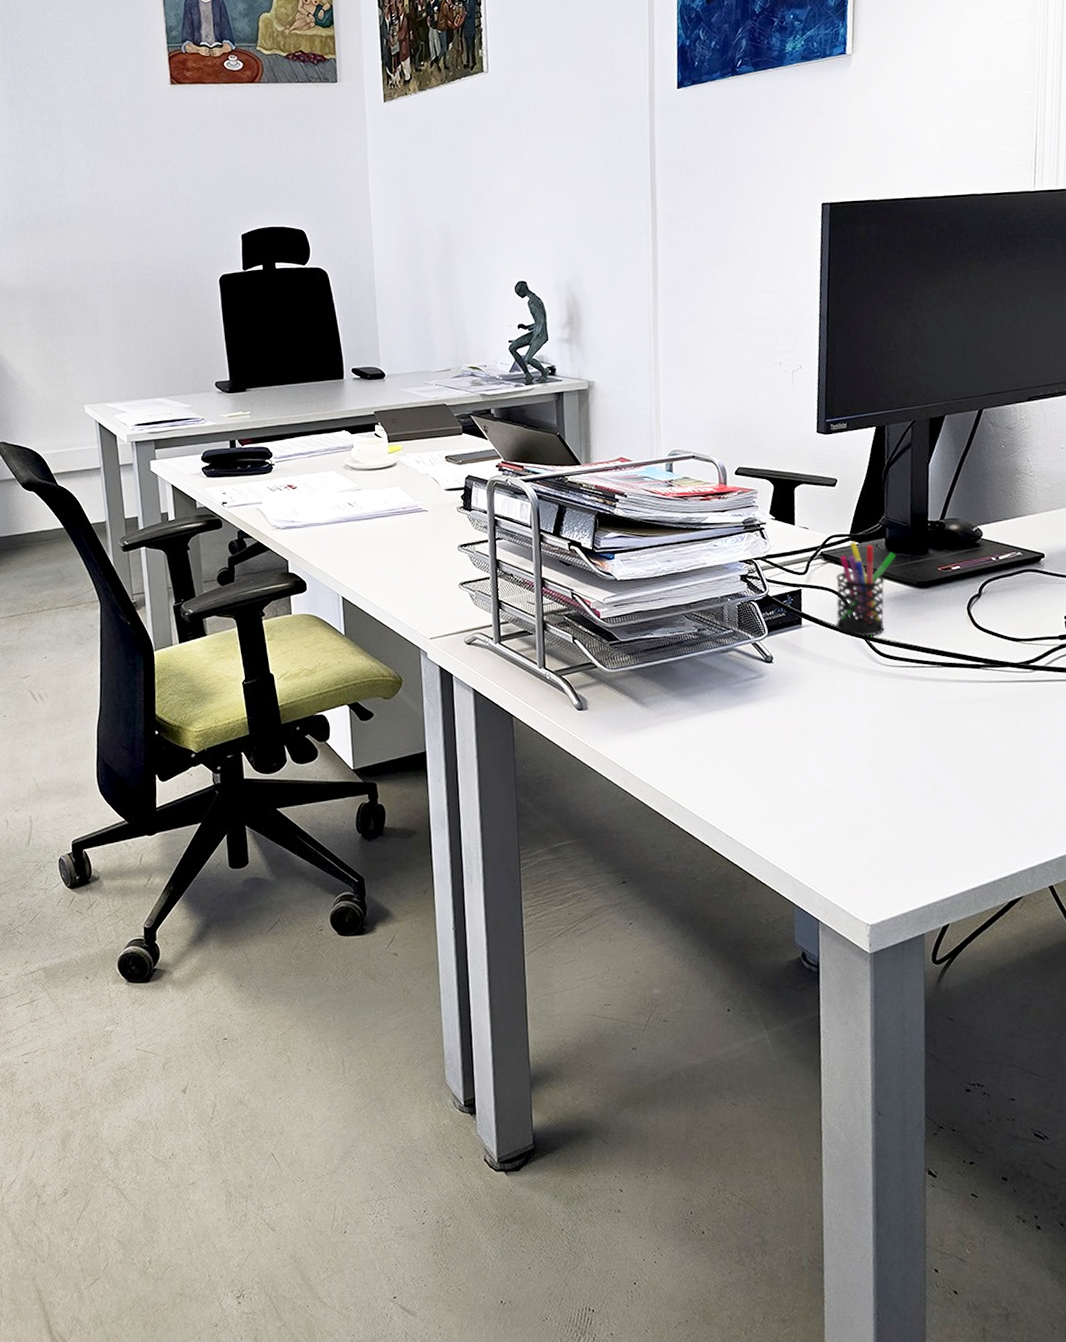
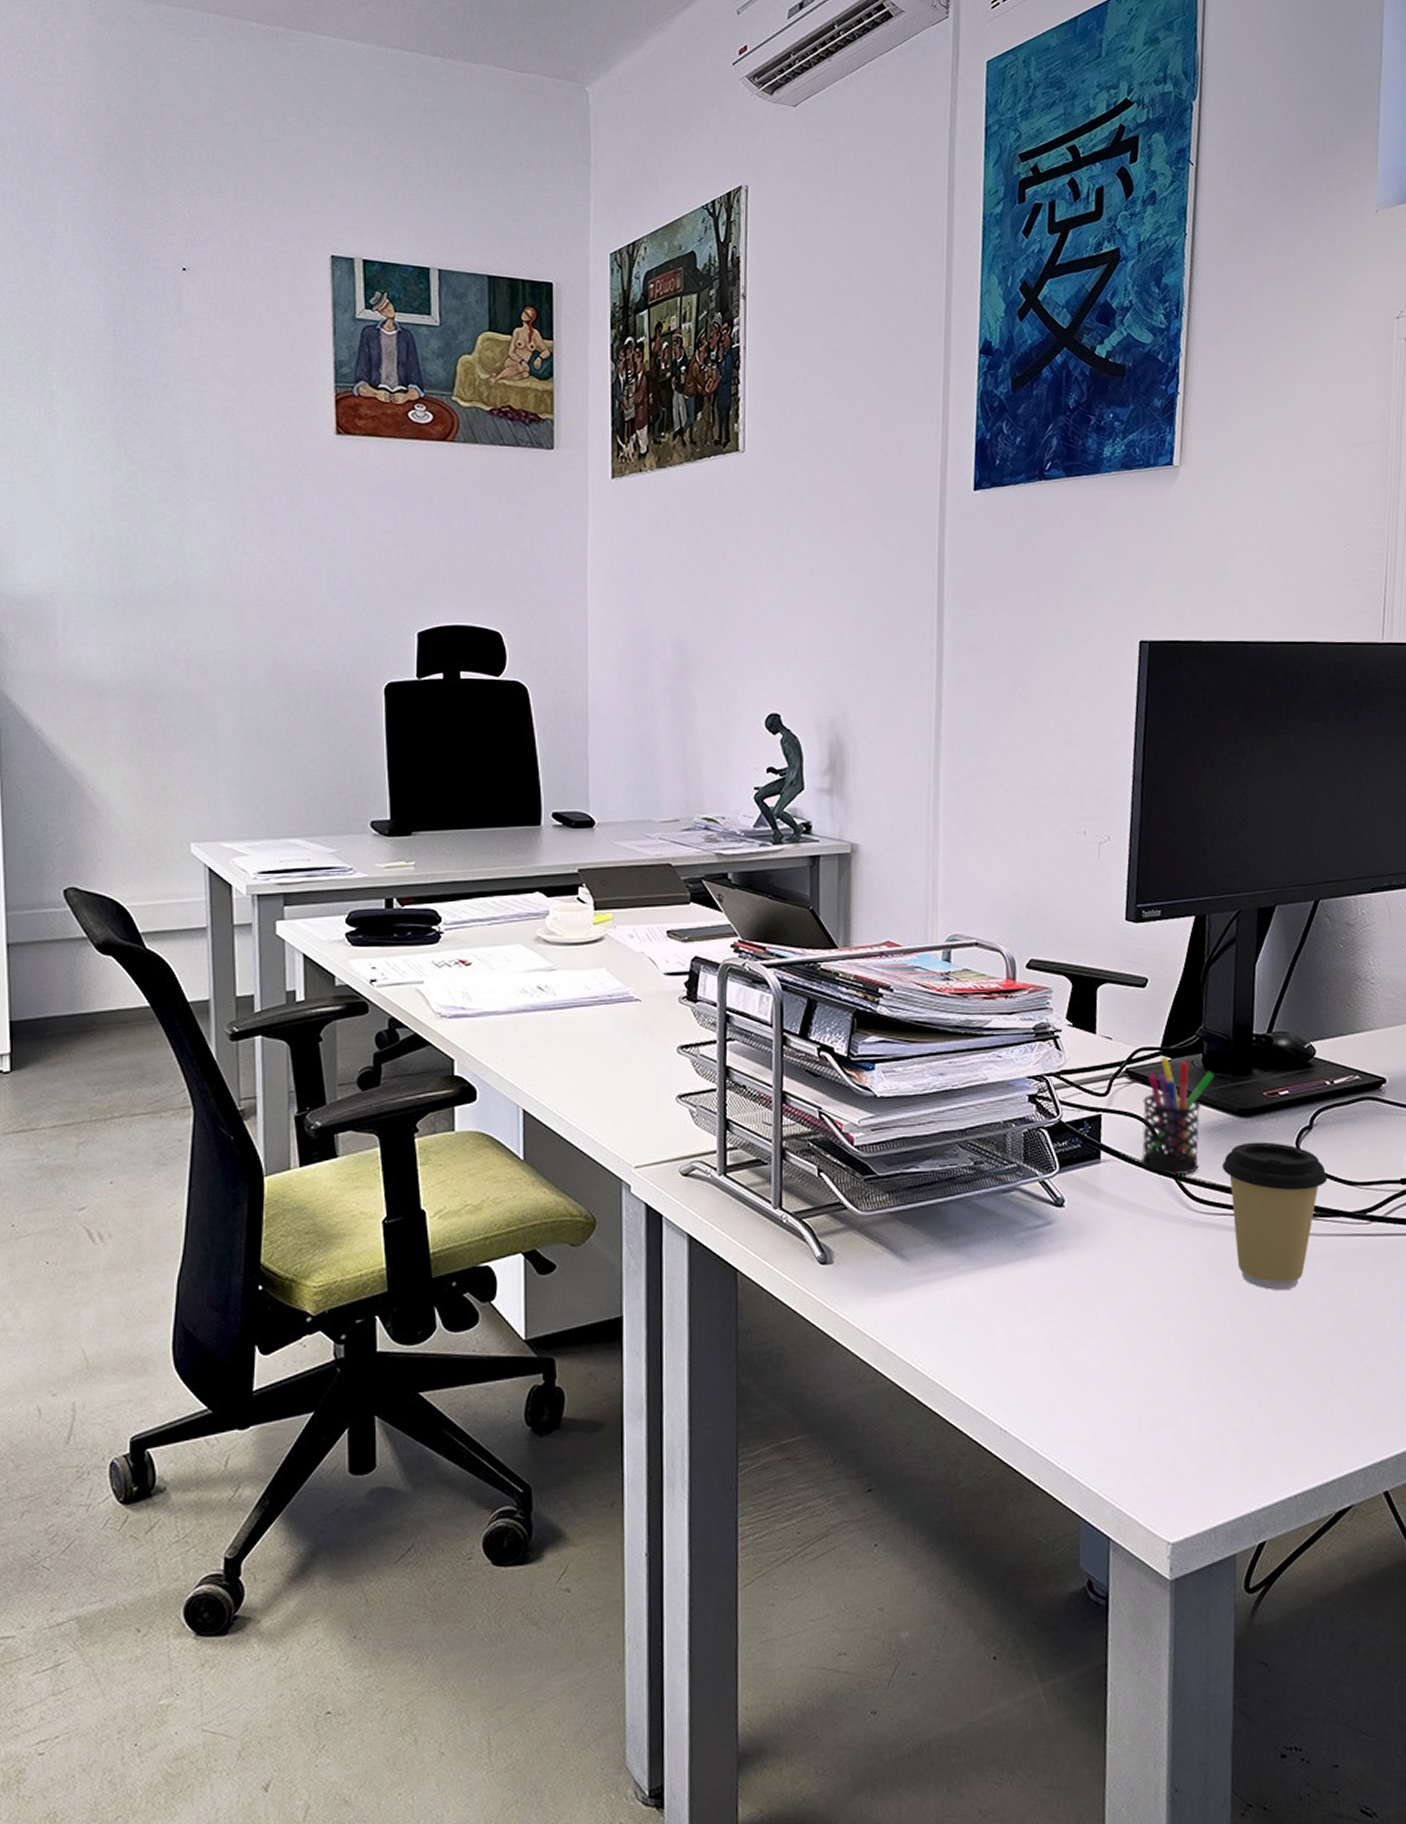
coffee cup: none [904,608,995,727] -> present [1221,1142,1328,1291]

